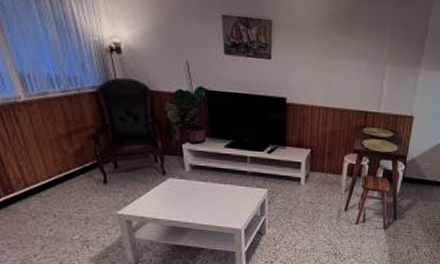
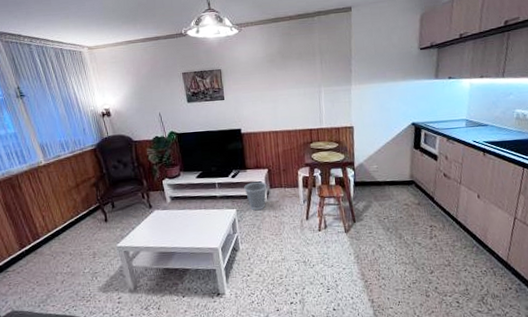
wastebasket: none [280,161,307,194] -> present [244,181,267,211]

